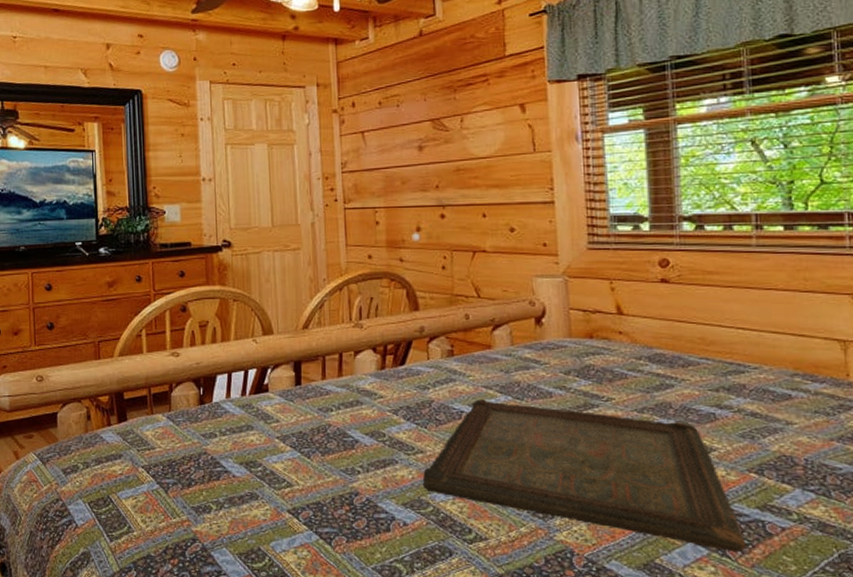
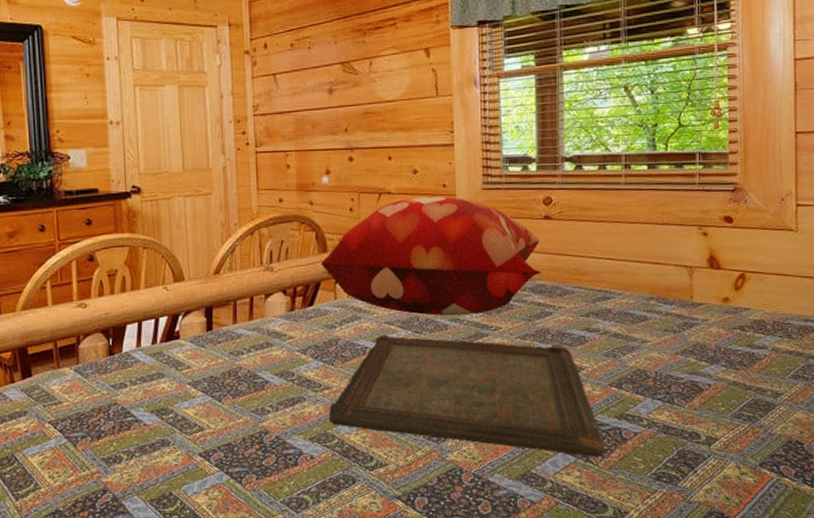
decorative pillow: none [412,255,660,383] -> present [320,196,542,316]

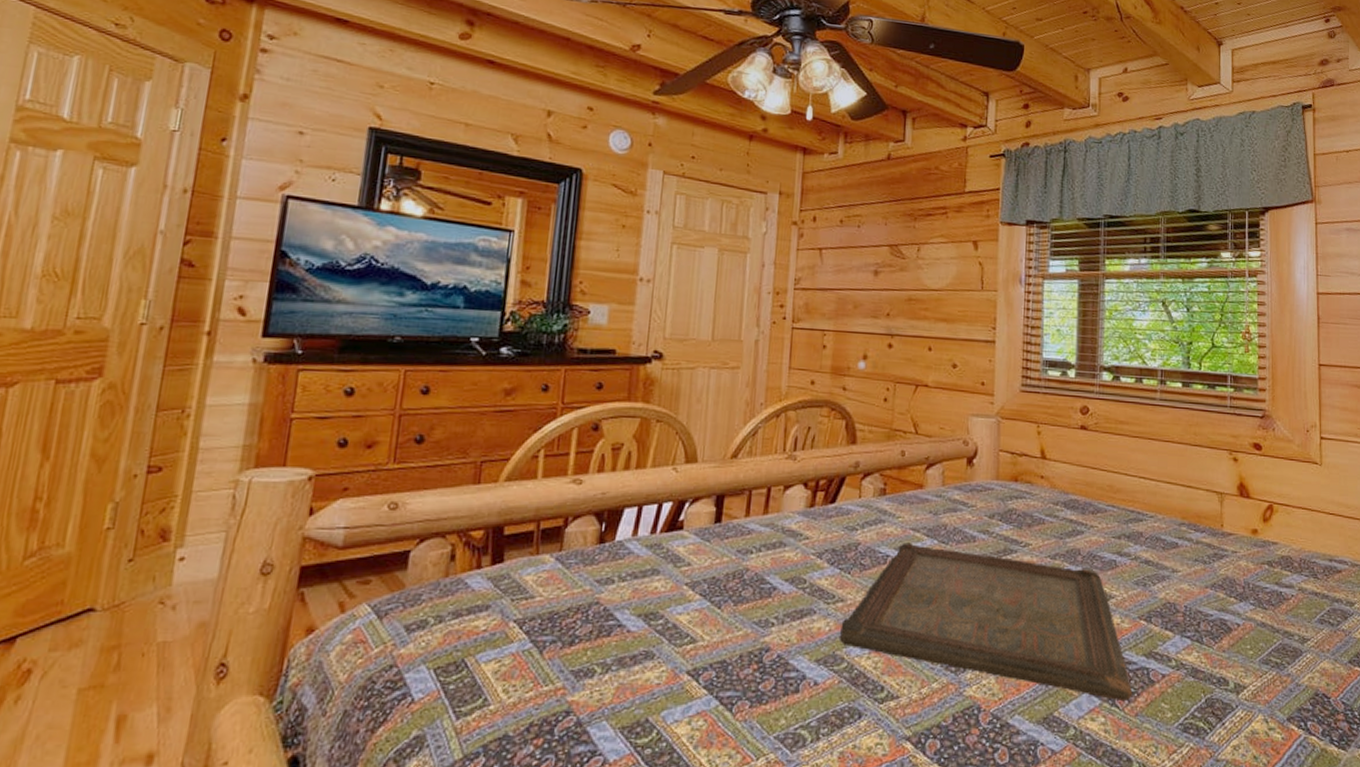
decorative pillow: present [320,196,542,316] -> none [848,393,1075,528]

